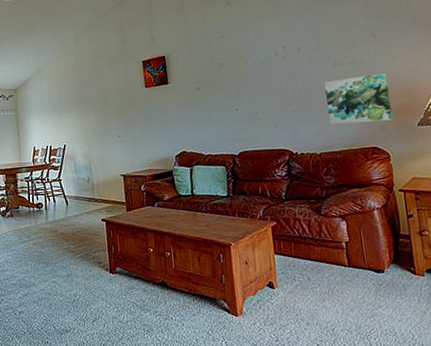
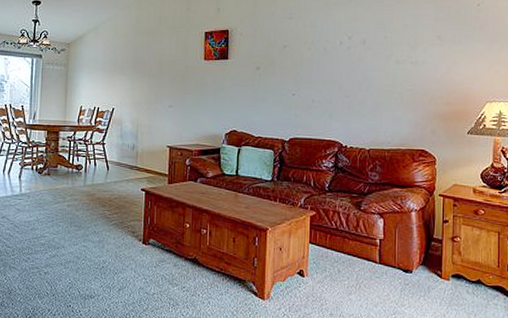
wall art: present [324,73,393,125] -> none [382,77,446,125]

